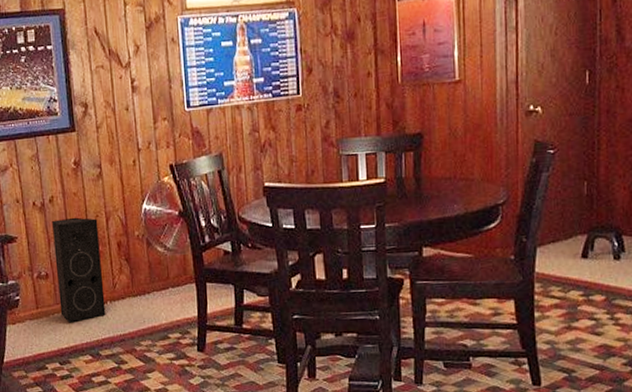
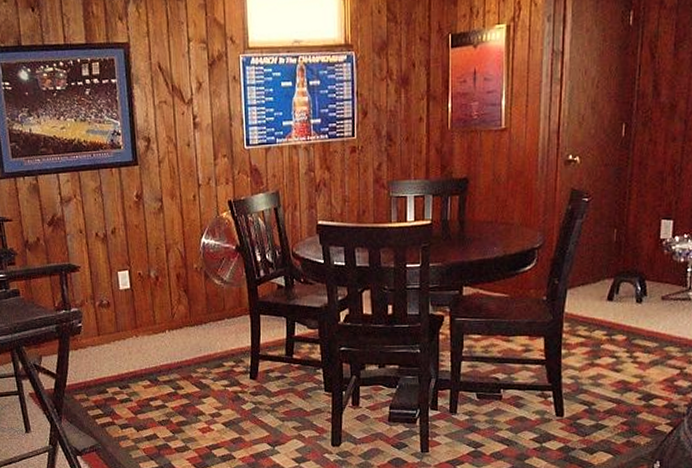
speaker: present [51,217,106,323] -> none [113,249,164,350]

